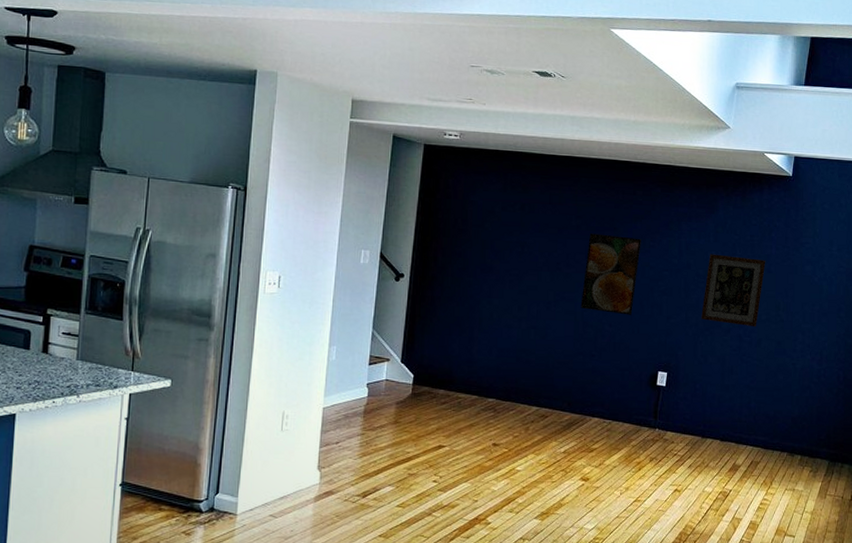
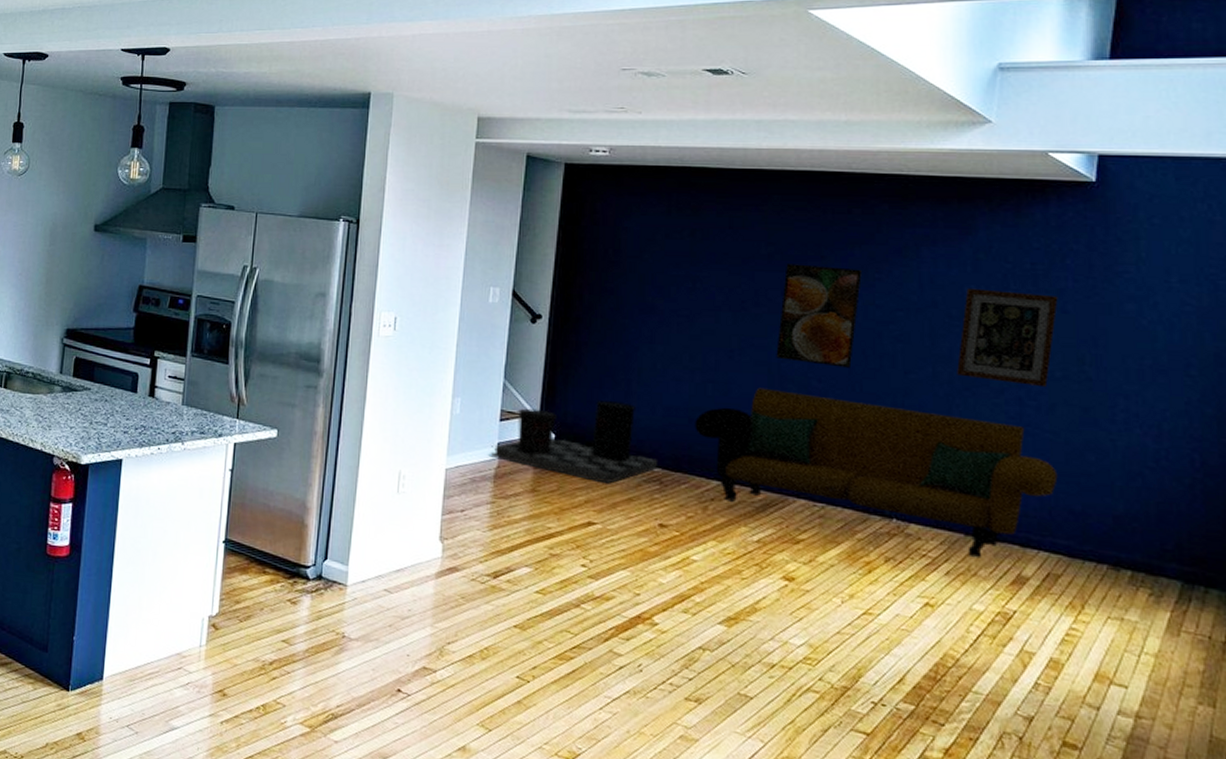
waste bin: none [359,345,493,414] -> present [488,401,659,484]
sofa: none [521,332,761,454] -> present [695,387,1058,559]

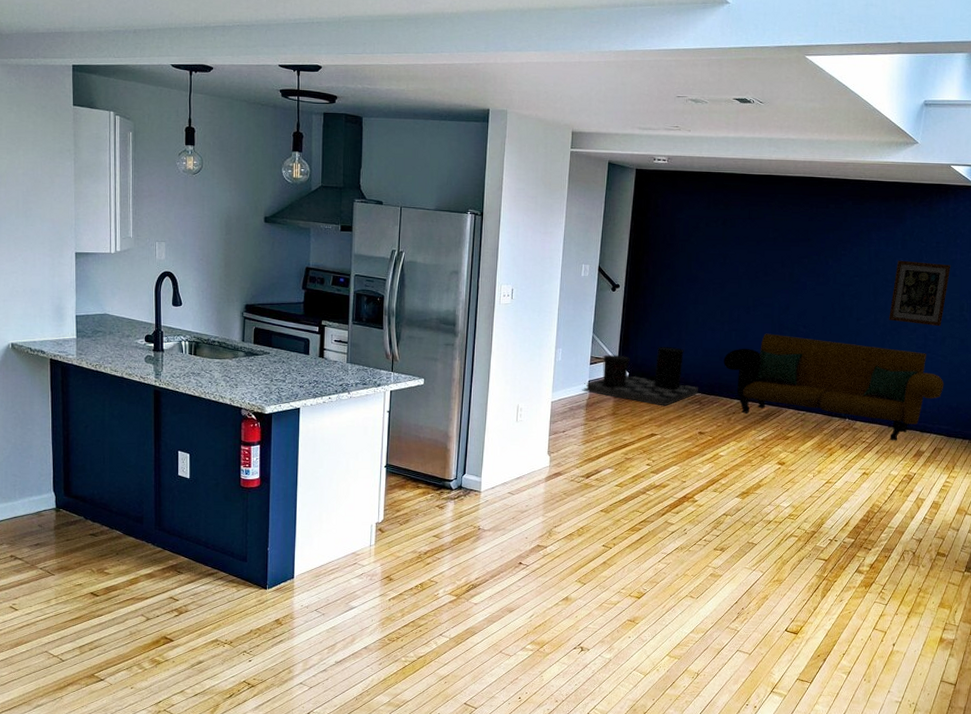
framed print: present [776,264,862,368] -> none [777,244,833,317]

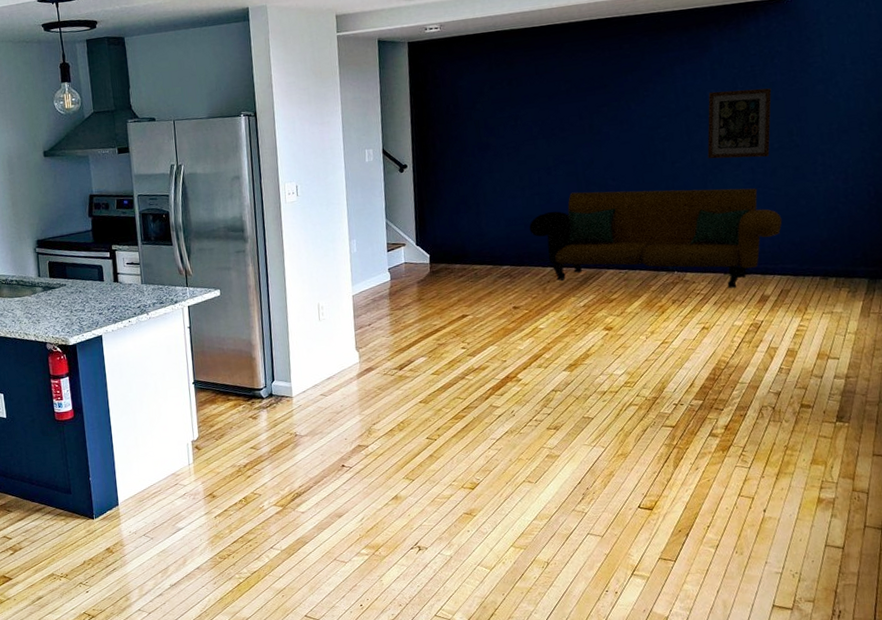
waste bin: present [582,347,699,406] -> none [382,221,507,285]

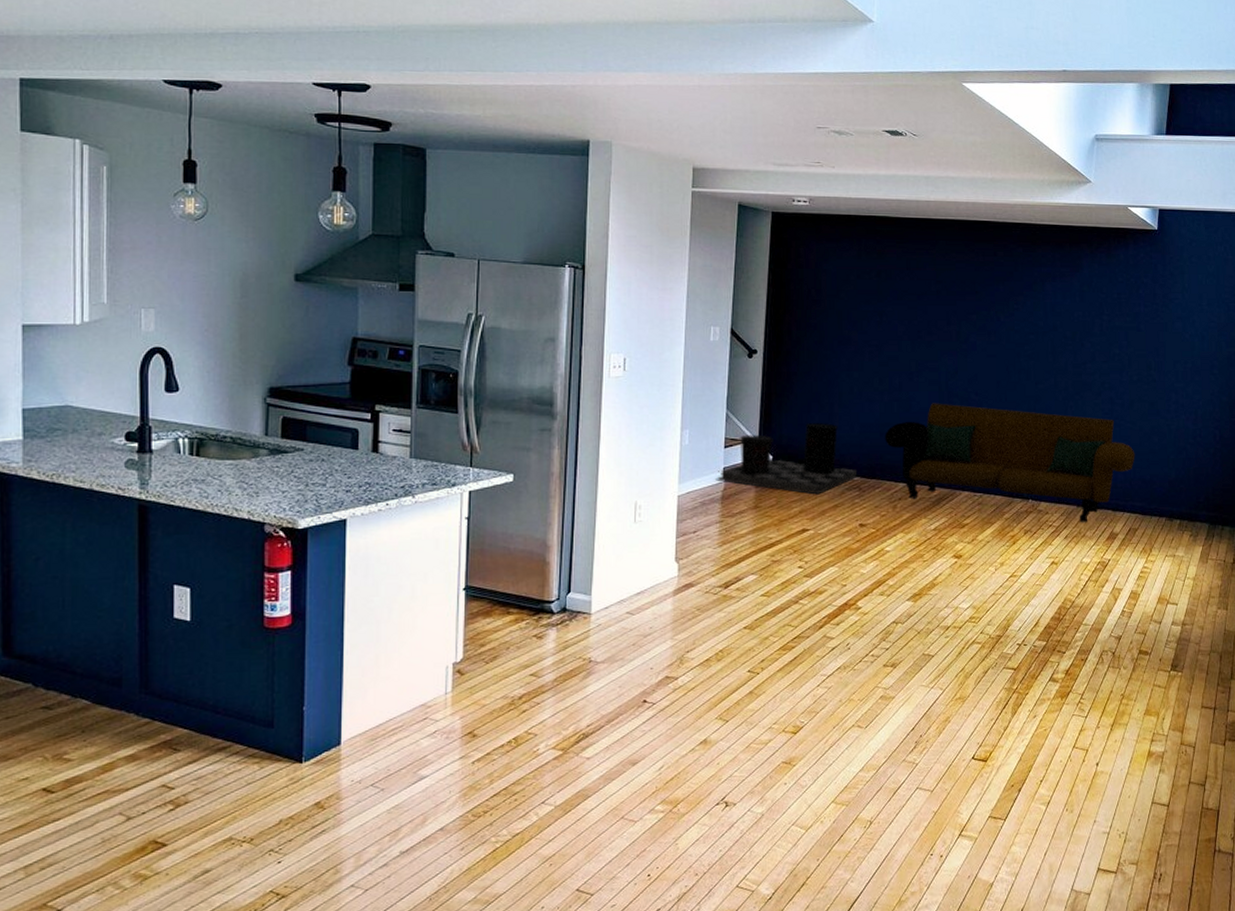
waste bin: none [382,221,507,285] -> present [715,423,857,495]
wall art: present [707,88,772,159] -> none [1070,314,1135,389]

